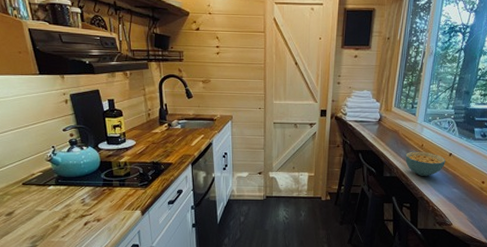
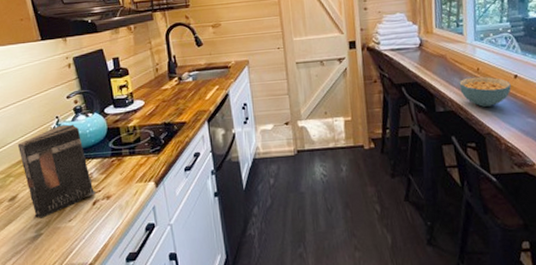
book: none [15,154,87,233] -> present [17,124,95,219]

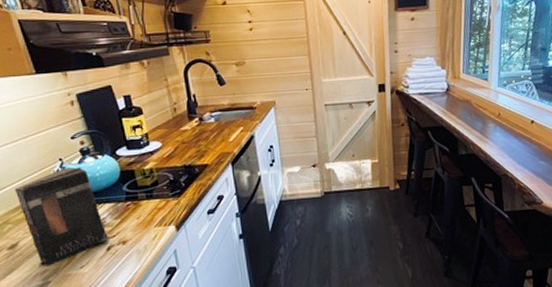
cereal bowl: present [459,76,511,107] -> none [481,121,528,150]

